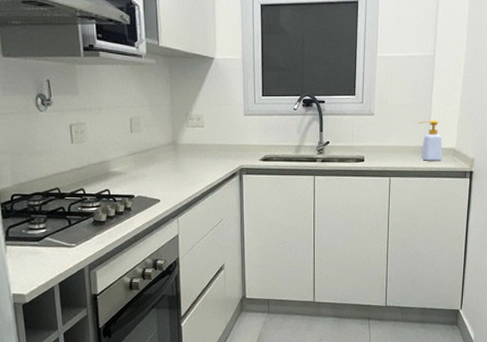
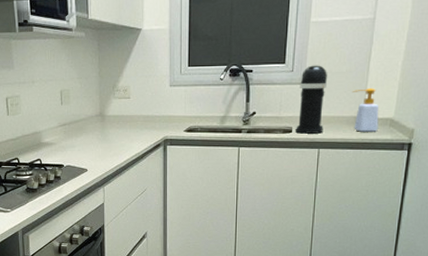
coffee maker: none [368,97,394,163] -> present [296,65,327,134]

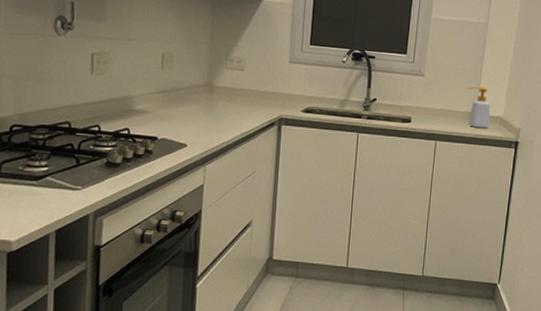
coffee maker: present [296,65,327,134] -> none [414,59,445,126]

